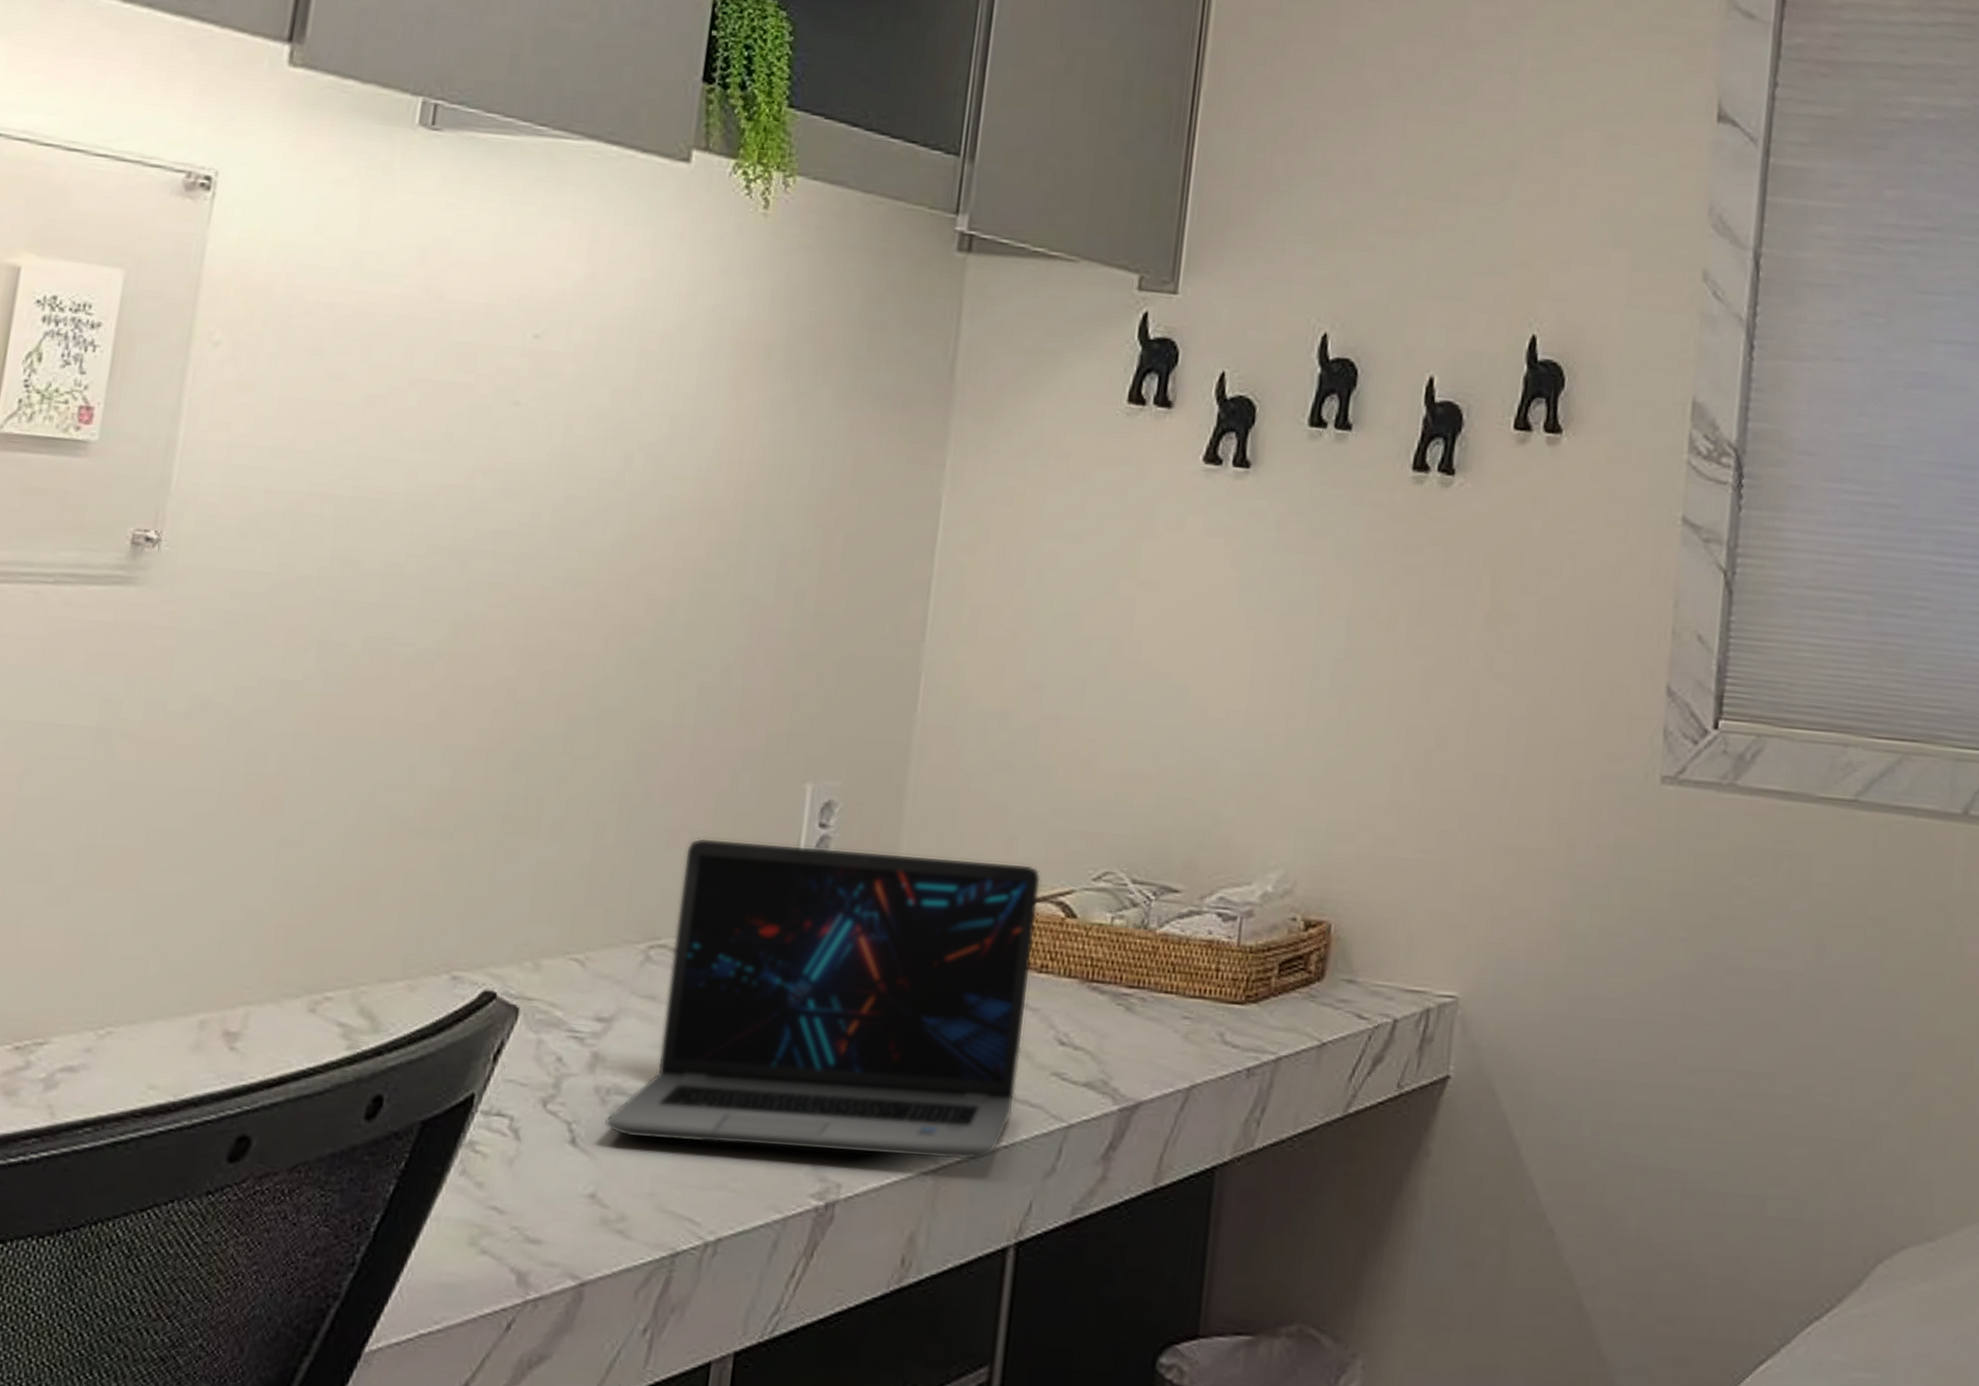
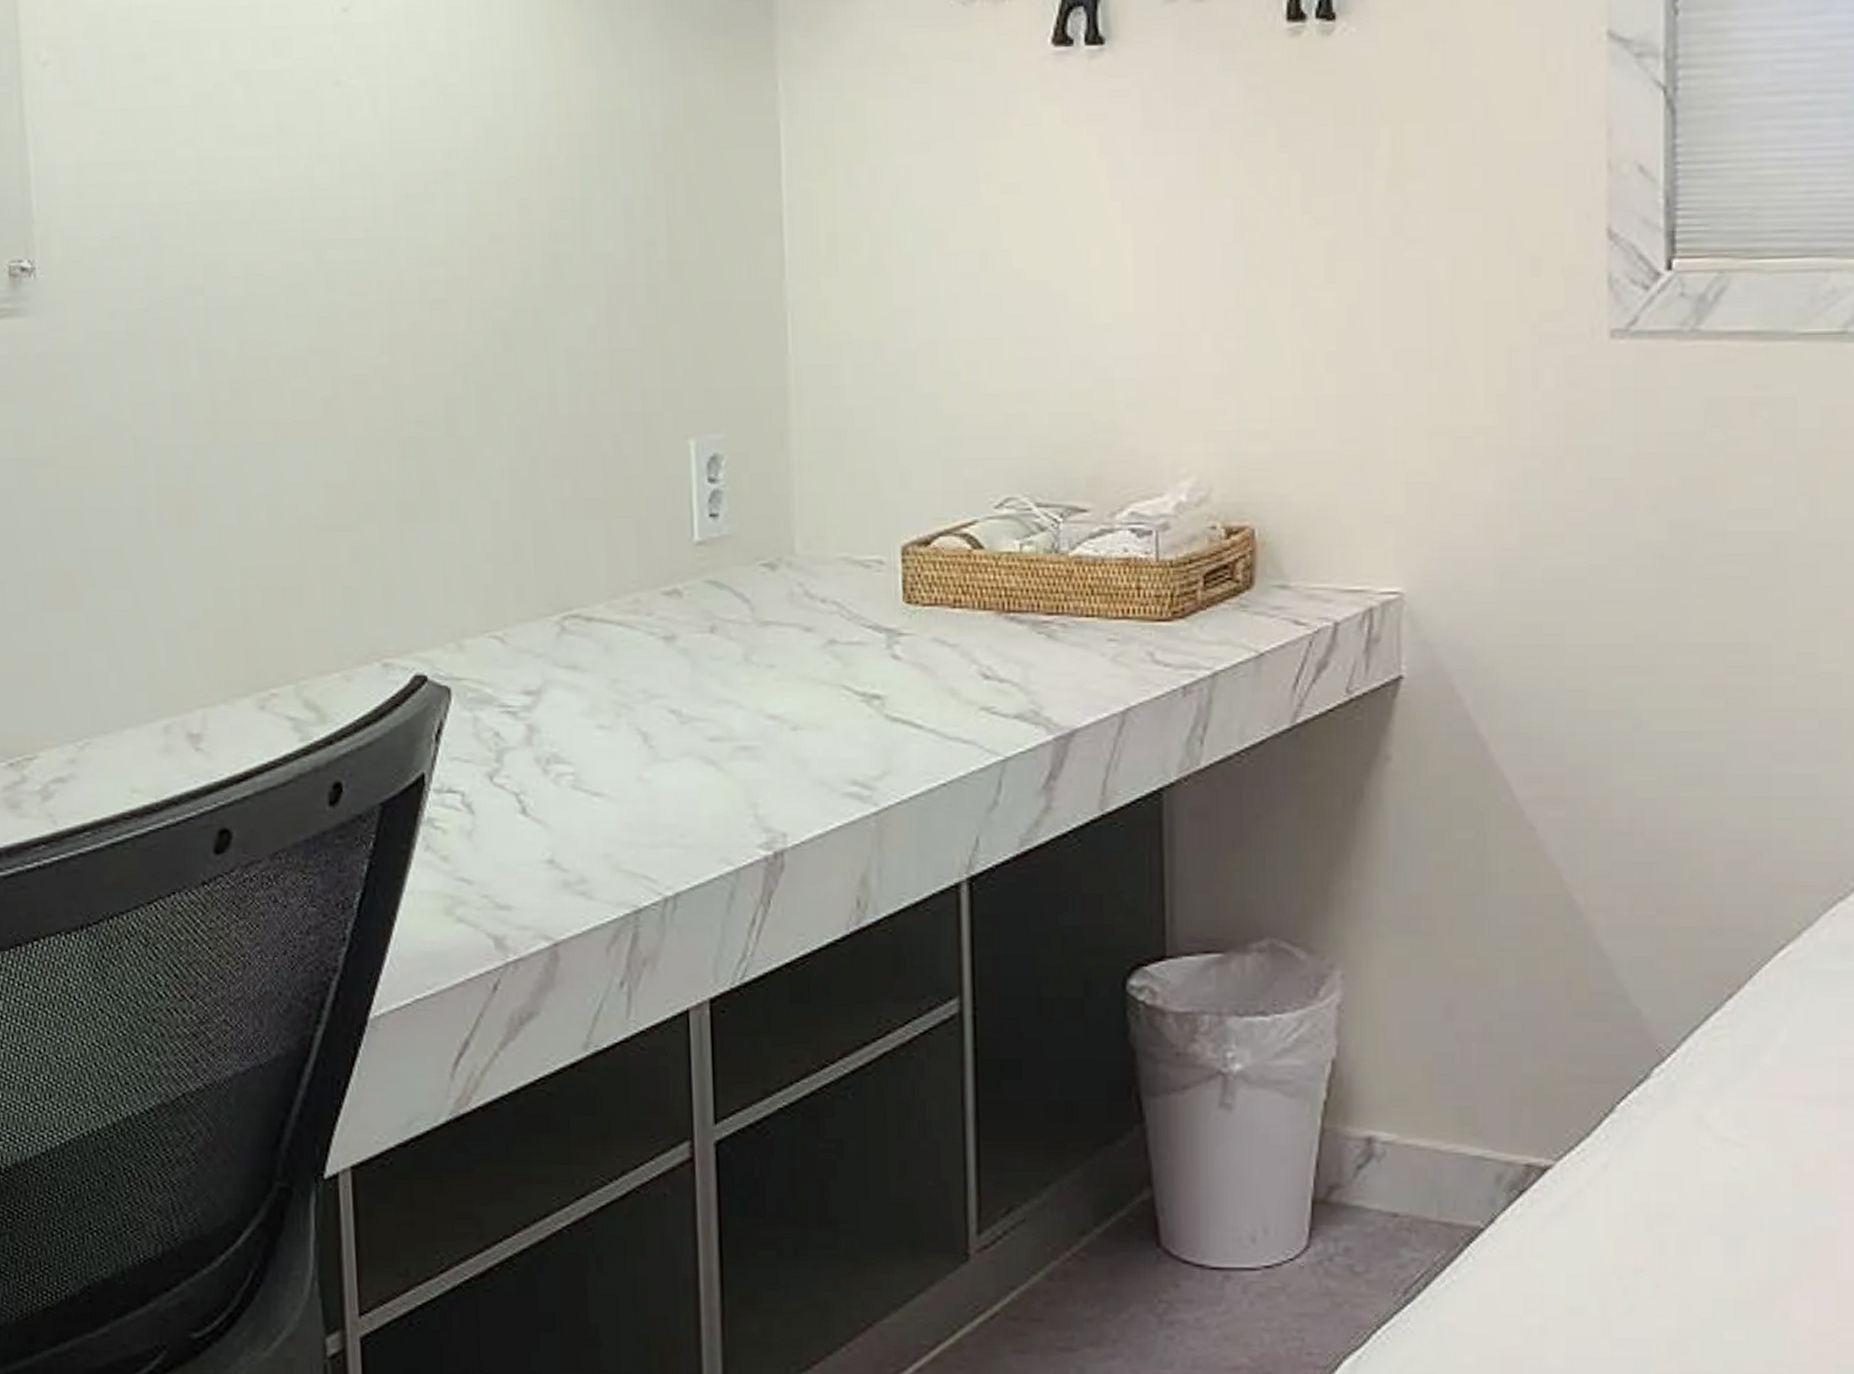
laptop: present [604,837,1041,1161] -> none [549,498,947,803]

